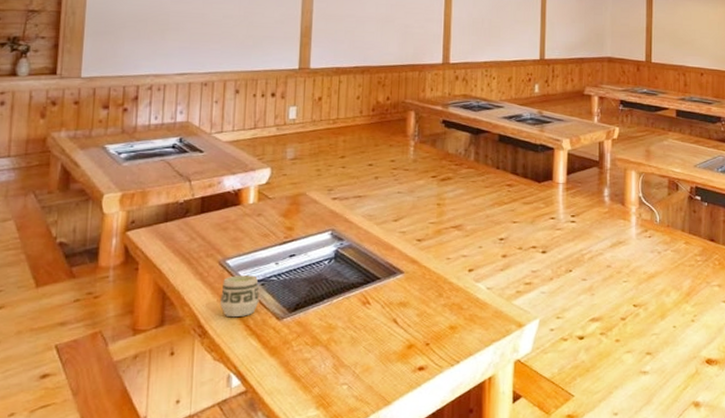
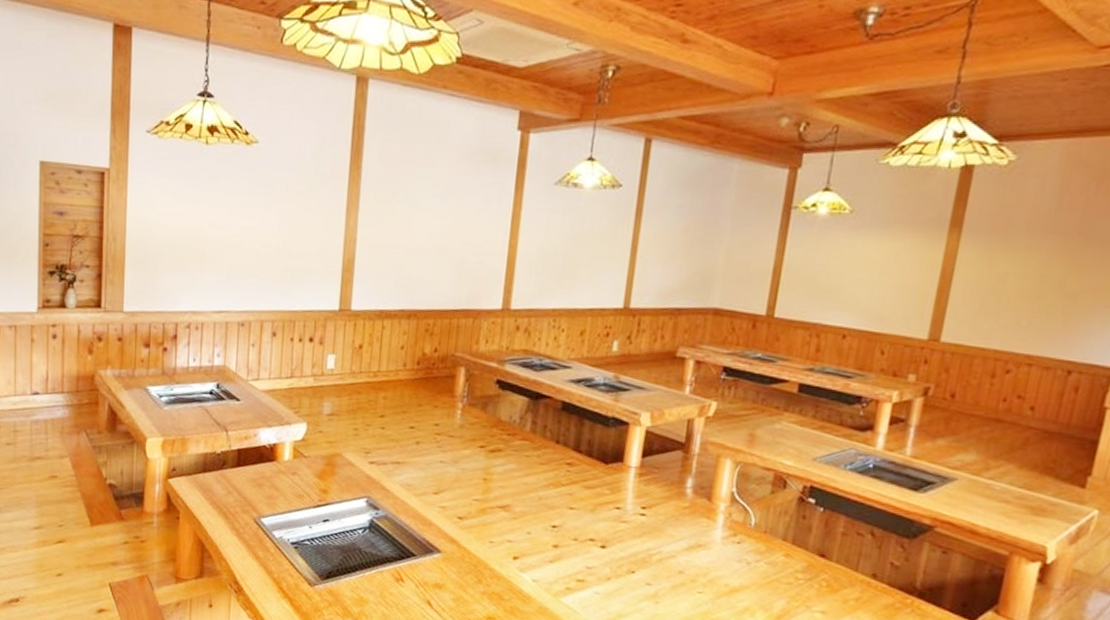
cup: present [220,275,260,318] -> none [255,535,293,578]

